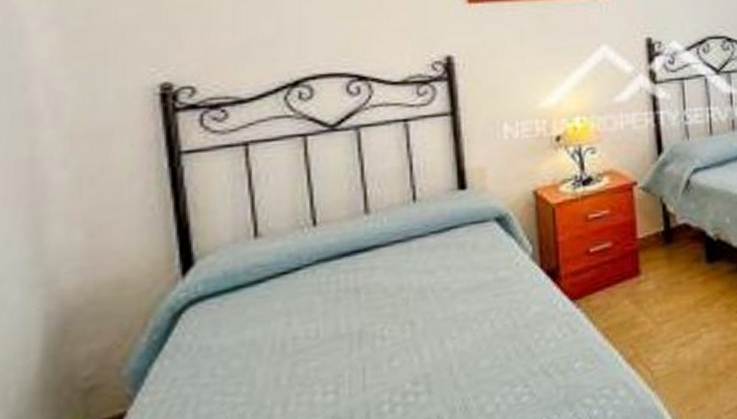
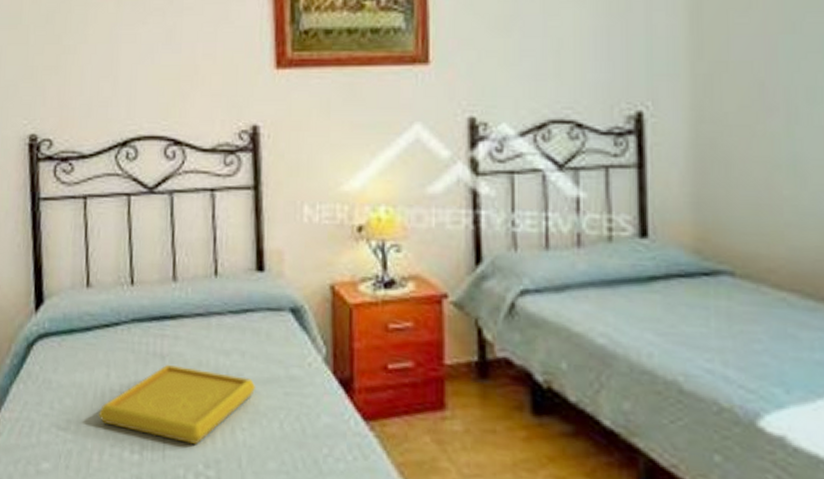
serving tray: none [279,289,465,374] -> present [99,364,256,445]

